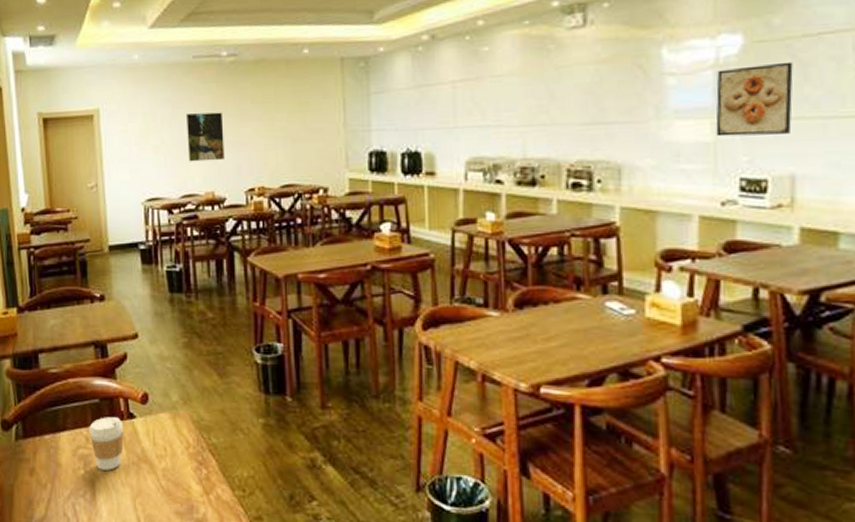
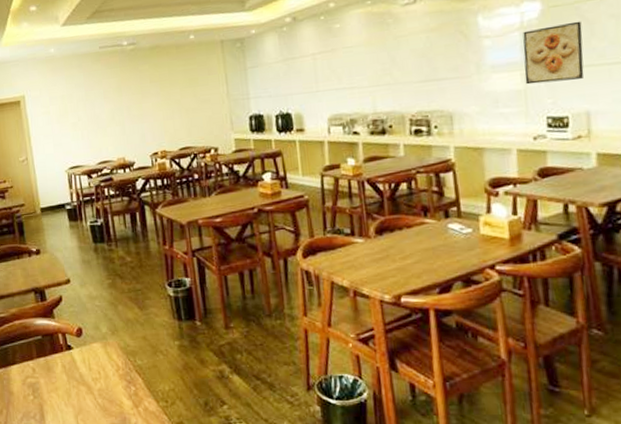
coffee cup: present [89,417,124,471] -> none [35,350,65,394]
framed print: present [185,112,225,162] -> none [96,91,132,134]

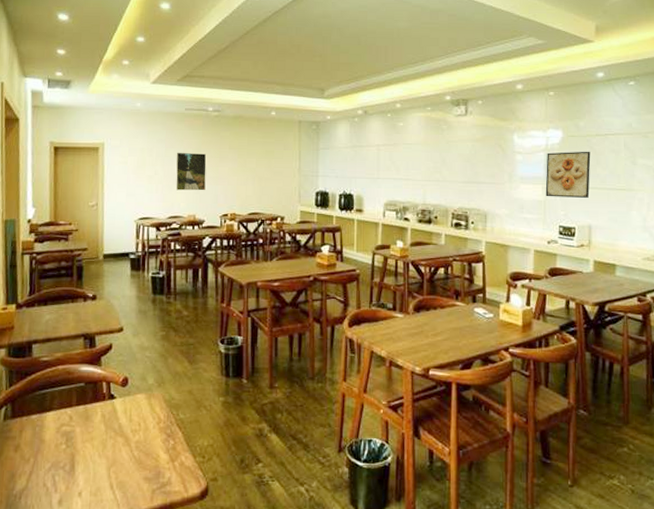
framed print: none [96,91,132,134] -> present [176,152,207,191]

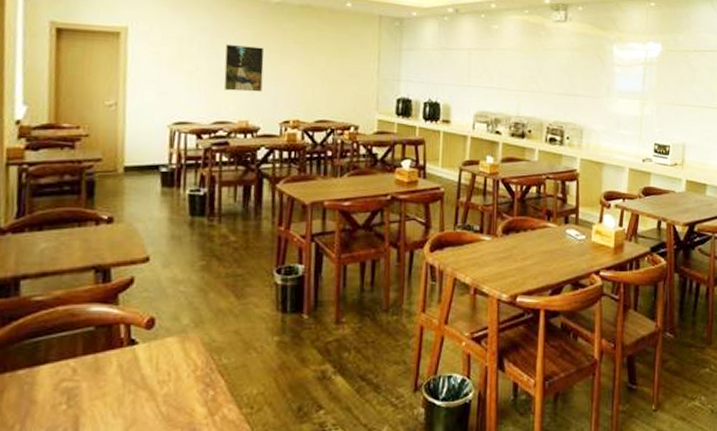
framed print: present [545,151,591,198] -> none [642,66,688,115]

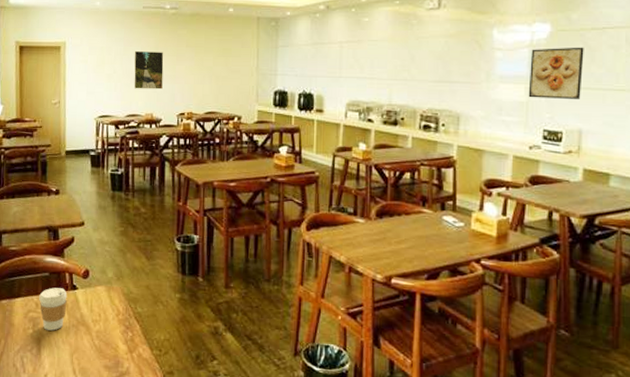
coffee cup: none [78,345,122,403] -> present [39,287,67,331]
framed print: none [642,66,688,115] -> present [528,47,584,99]

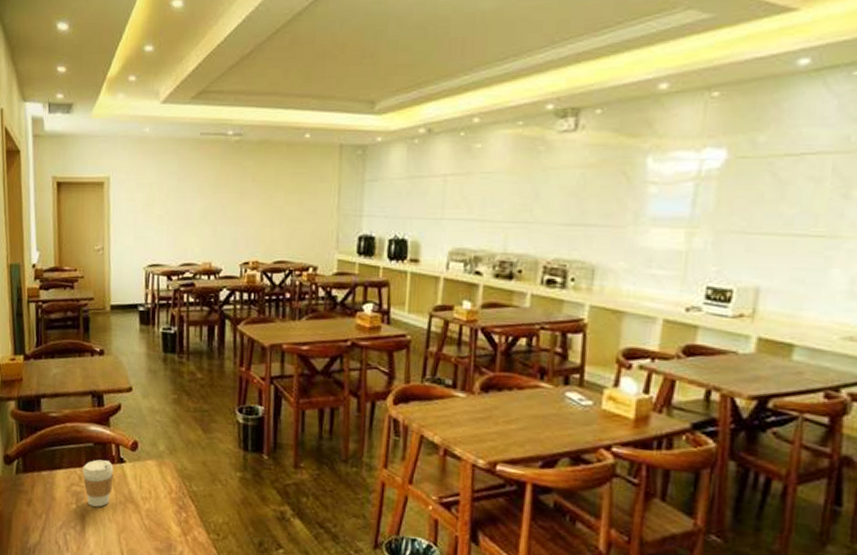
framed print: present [134,50,164,90] -> none [189,186,225,234]
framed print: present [528,47,584,99] -> none [689,179,772,248]

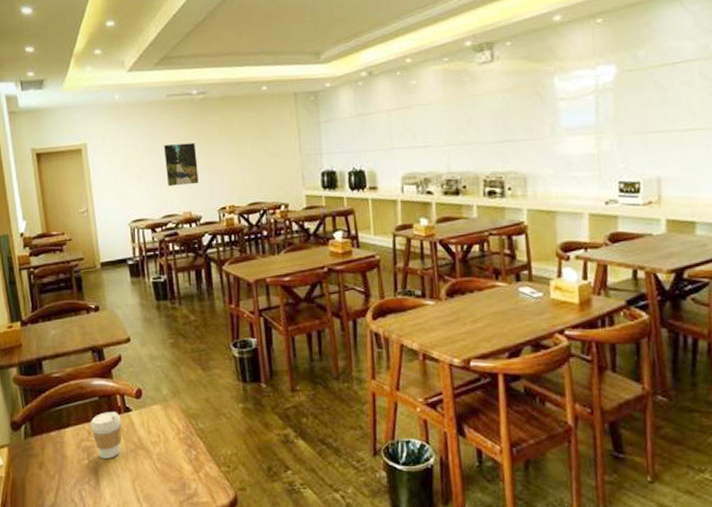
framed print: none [189,186,225,234] -> present [163,142,199,187]

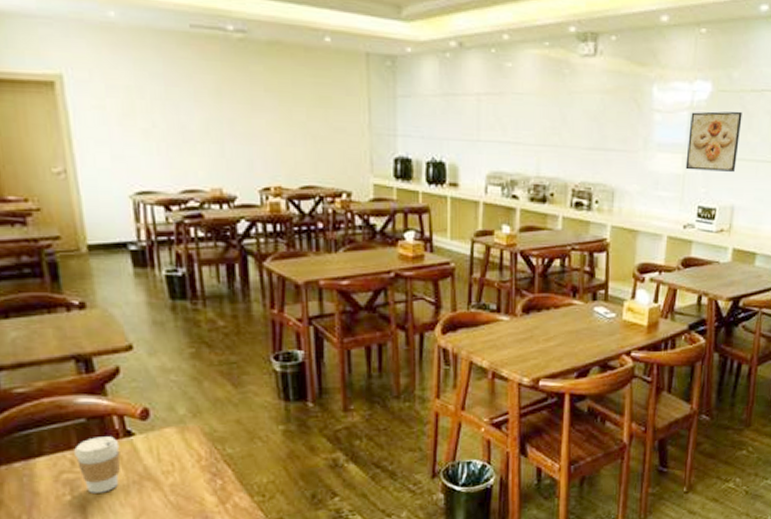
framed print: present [163,142,199,187] -> none [183,93,234,154]
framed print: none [597,86,656,149] -> present [685,111,742,172]

